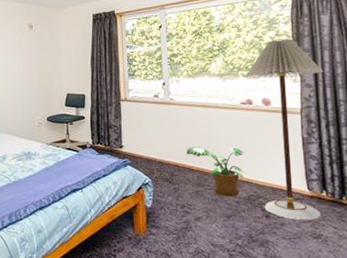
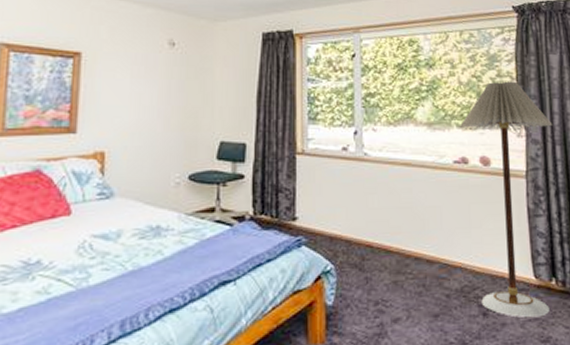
potted plant: present [186,146,244,198] -> none [382,219,457,290]

